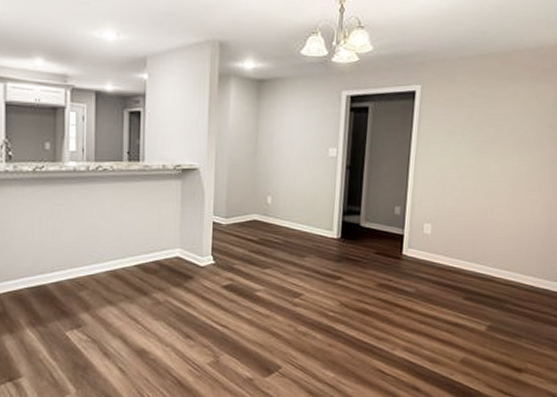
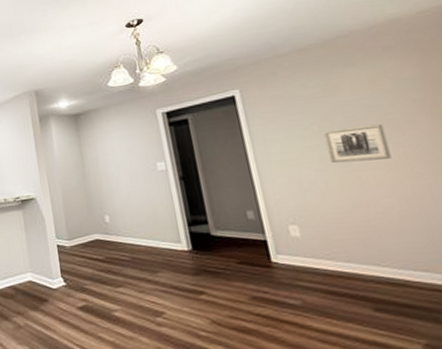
wall art: none [473,140,520,174] -> present [323,123,392,164]

